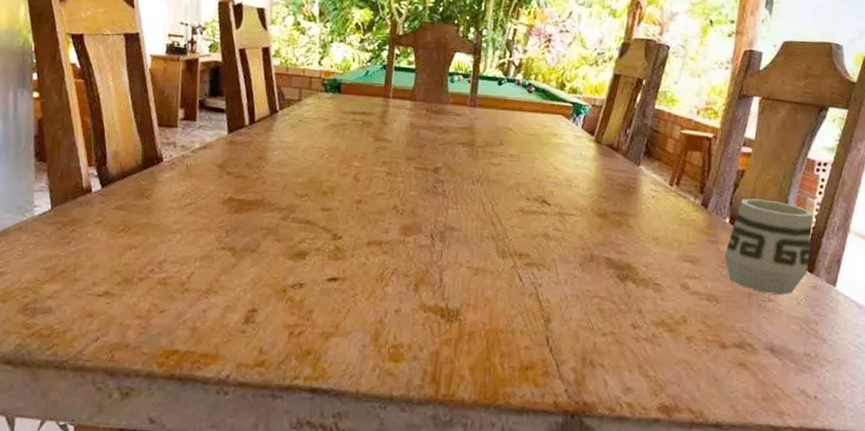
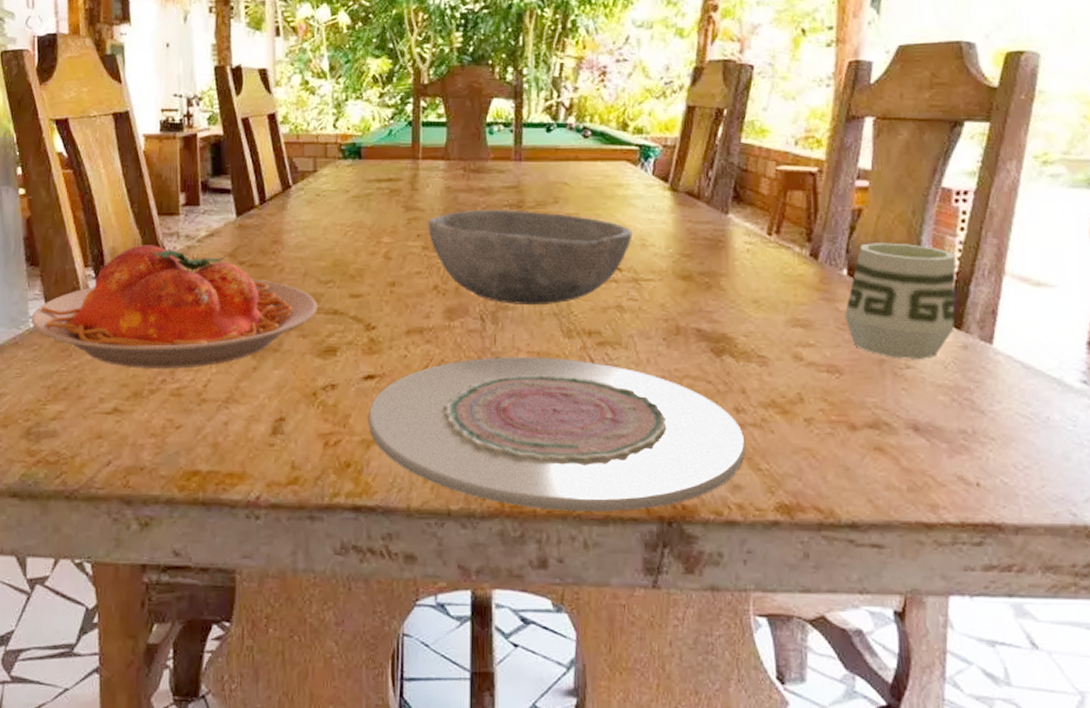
plate: none [35,151,293,261] -> present [31,245,318,369]
plate: none [329,270,638,405] -> present [369,357,746,512]
bowl: none [392,145,562,229] -> present [428,210,633,306]

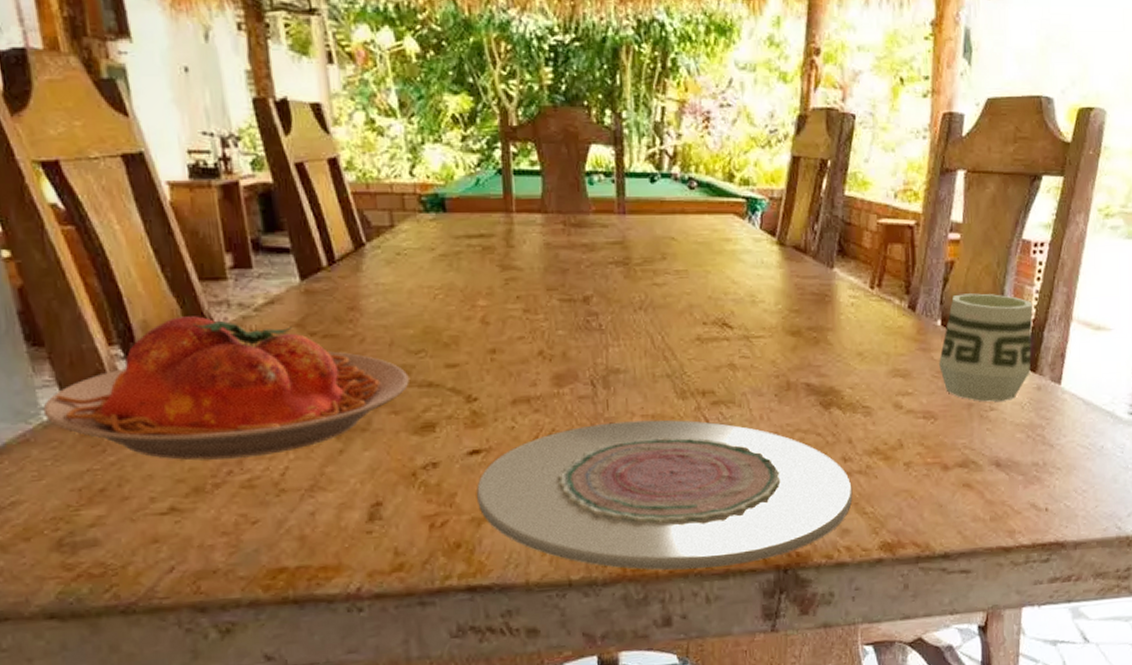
bowl: present [428,210,633,306] -> none [528,267,742,368]

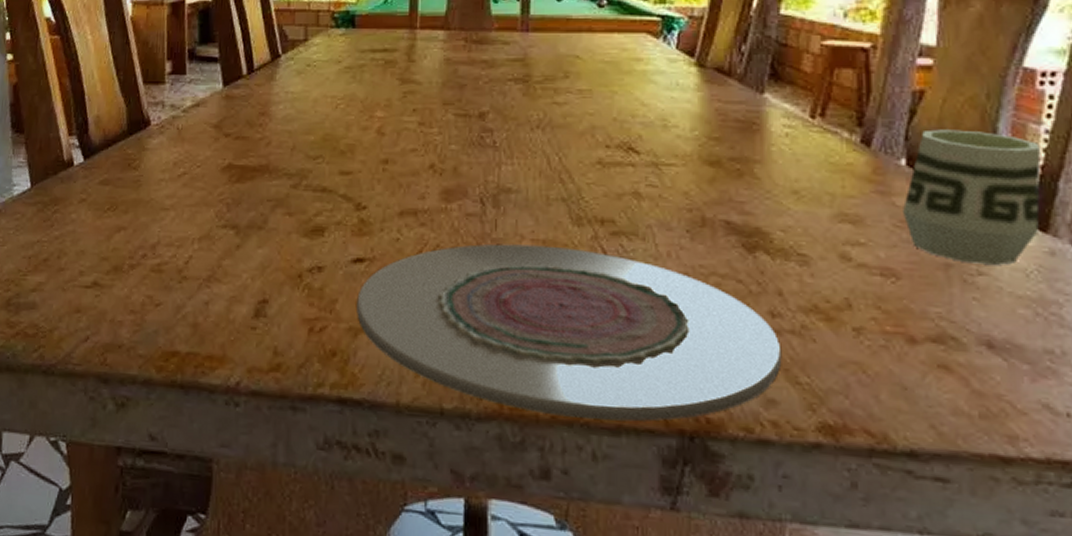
plate: present [43,316,409,461] -> none [14,114,305,244]

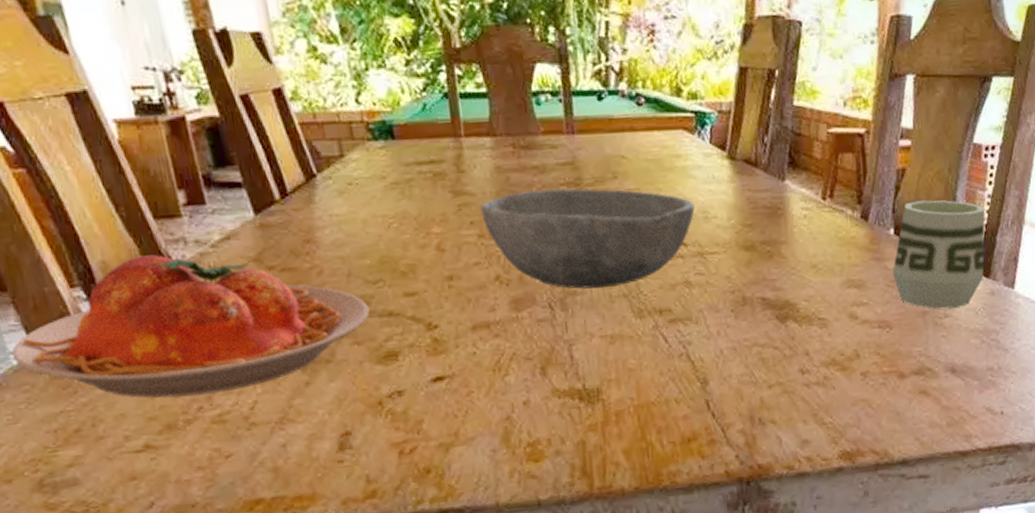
plate: none [14,114,305,244] -> present [11,255,370,399]
plate: present [357,244,782,422] -> none [442,339,811,488]
bowl: none [425,84,653,189] -> present [480,188,695,289]

